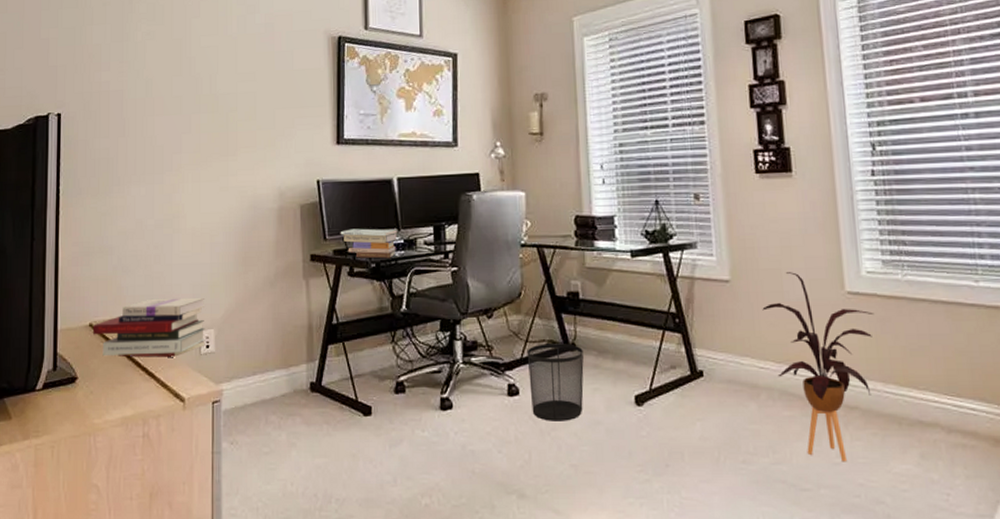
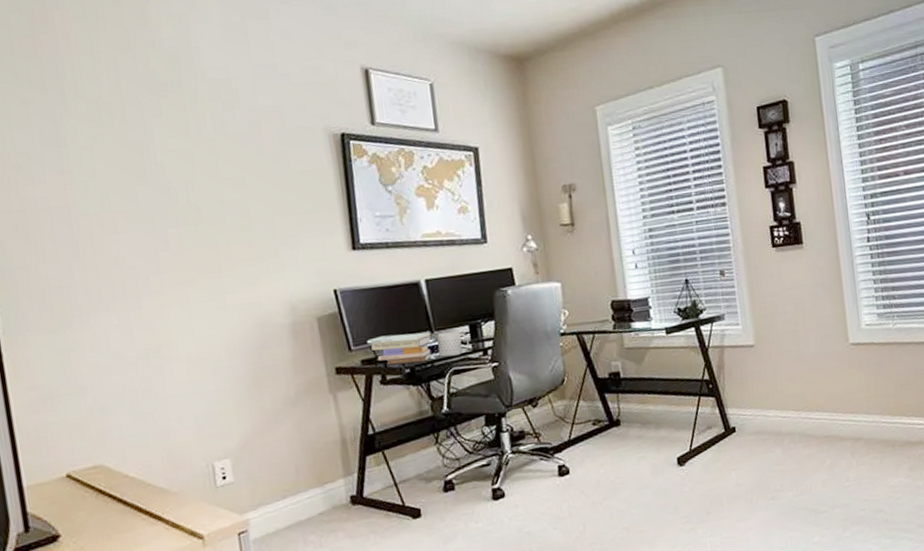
books: present [92,297,205,357] -> none [71,427,221,506]
mug: none [402,231,433,257] -> present [437,331,470,357]
waste bin: present [527,343,584,421] -> none [574,420,631,493]
house plant: present [762,272,875,462] -> none [783,332,873,484]

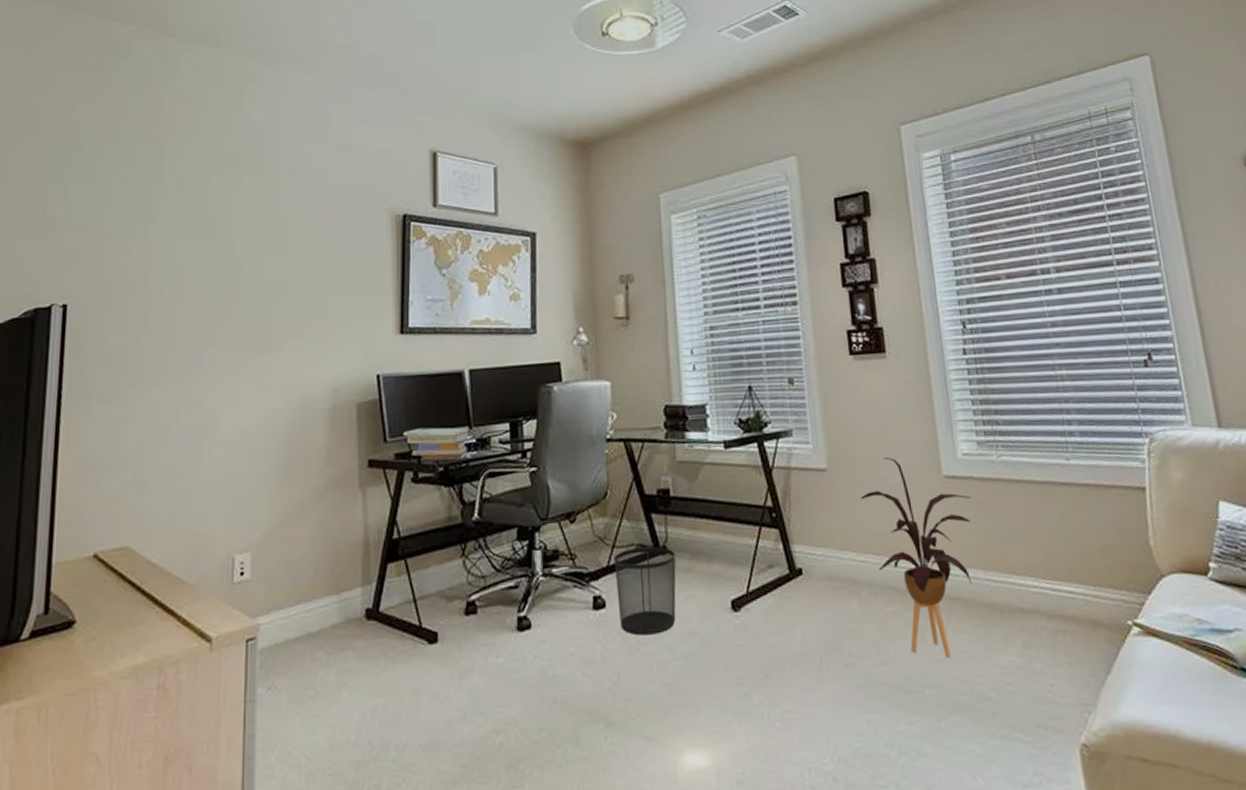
mug: present [437,331,470,357] -> none [474,429,509,457]
waste bin: none [574,420,631,493] -> present [614,546,676,636]
house plant: none [783,332,873,484] -> present [861,457,973,658]

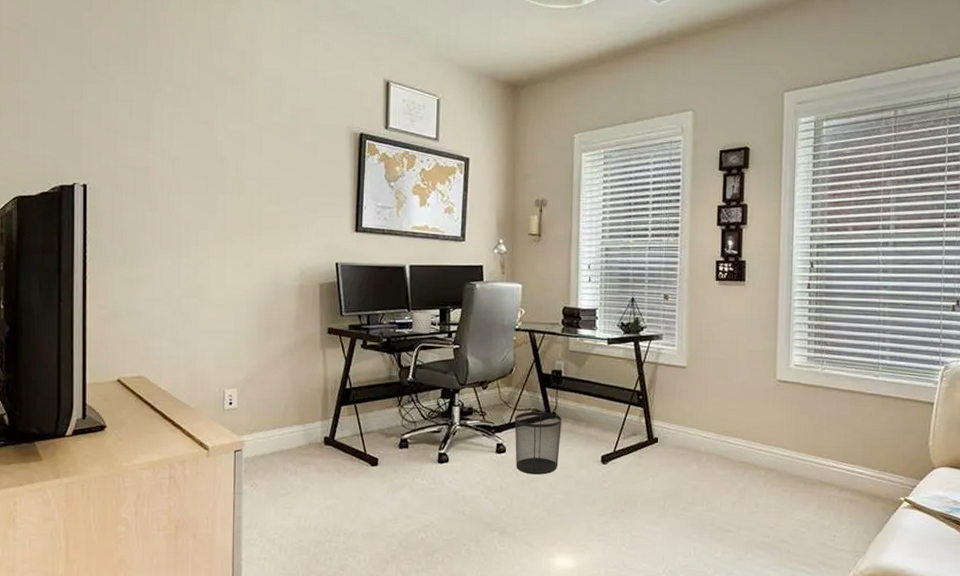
books: present [403,427,469,462] -> none [355,307,407,335]
mug: none [474,429,509,457] -> present [411,313,438,334]
house plant: present [861,457,973,658] -> none [710,362,797,511]

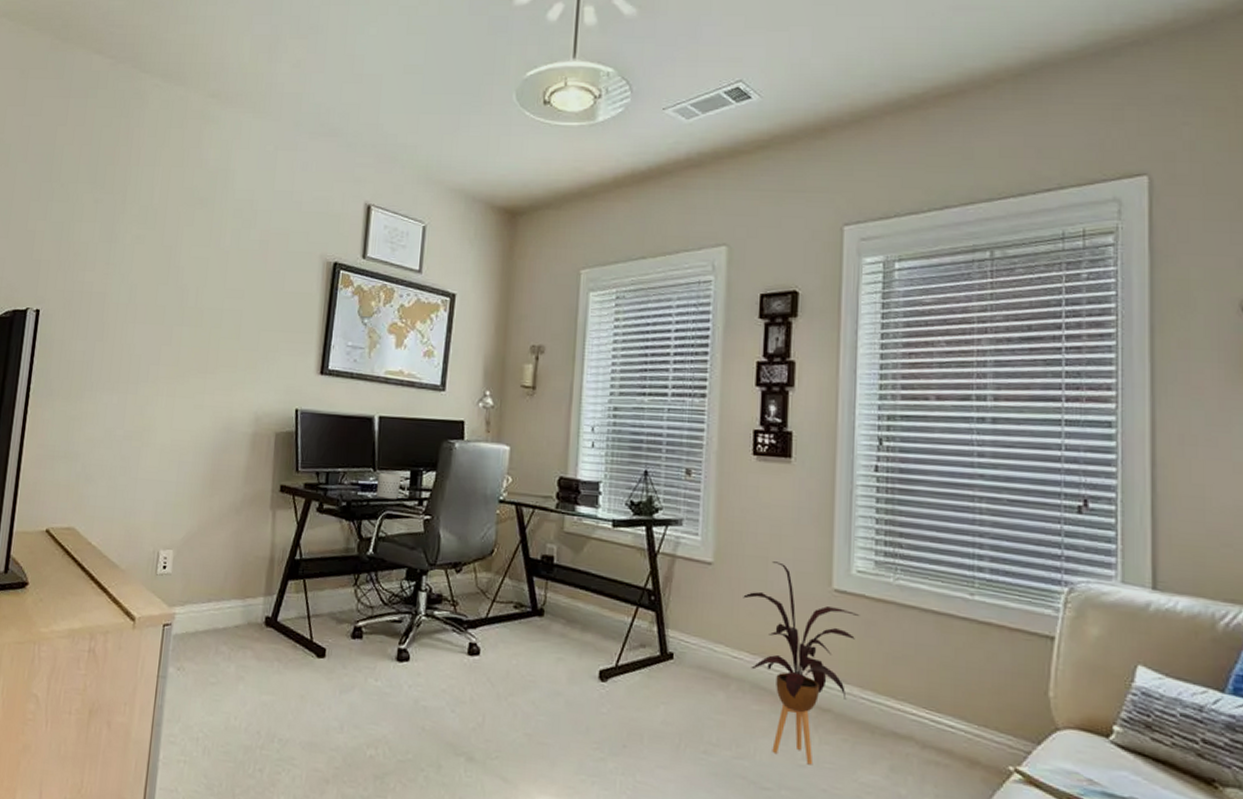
waste bin: present [514,412,562,475] -> none [491,605,551,688]
house plant: none [710,362,797,511] -> present [743,561,860,765]

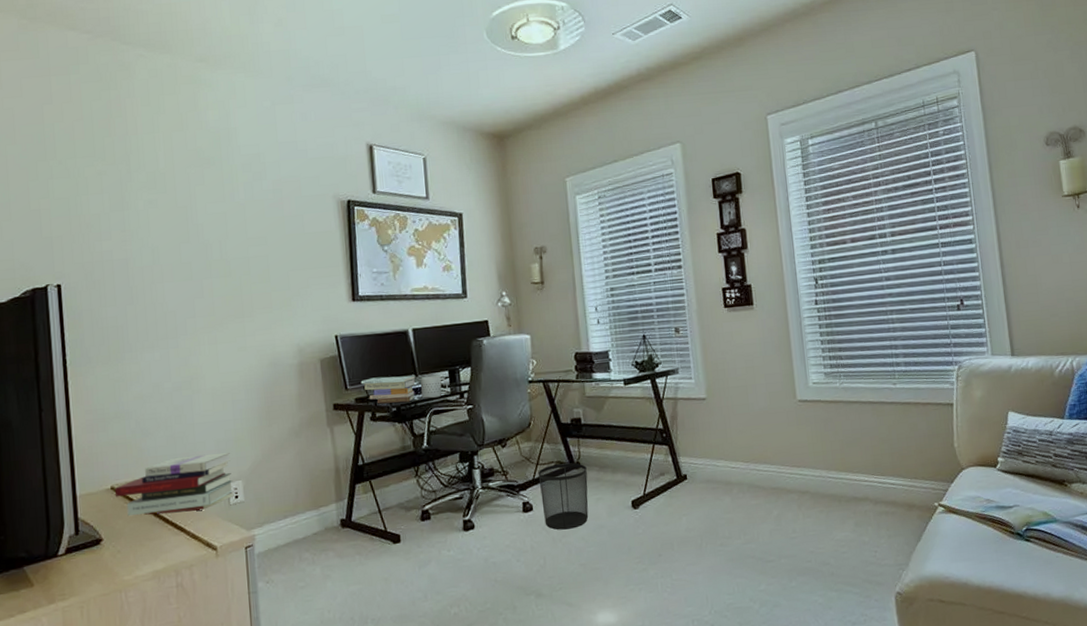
books: none [48,511,166,574] -> present [114,452,234,516]
books: none [313,463,372,499] -> present [360,376,415,404]
waste bin: none [491,605,551,688] -> present [538,462,589,530]
house plant: present [743,561,860,765] -> none [732,387,819,536]

